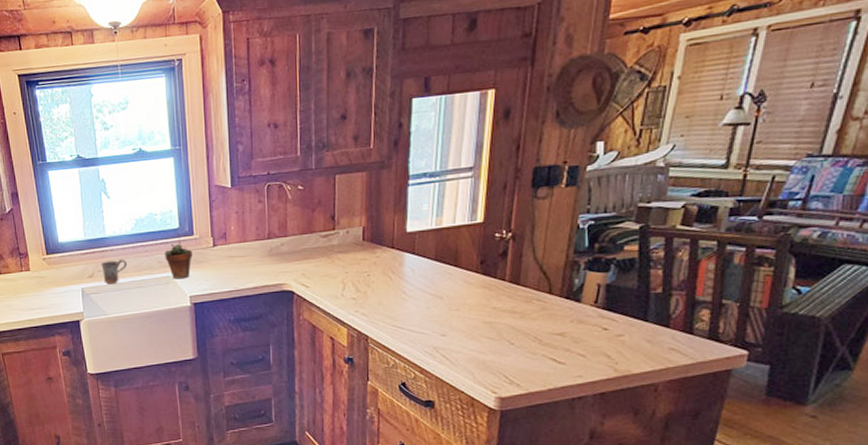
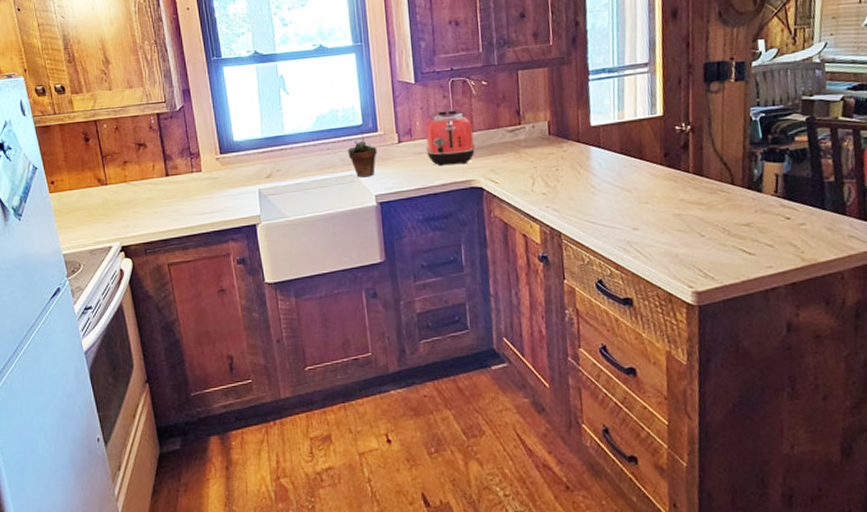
mug: present [100,259,127,285] -> none [279,157,308,185]
toaster: none [239,213,288,270] -> present [424,108,475,166]

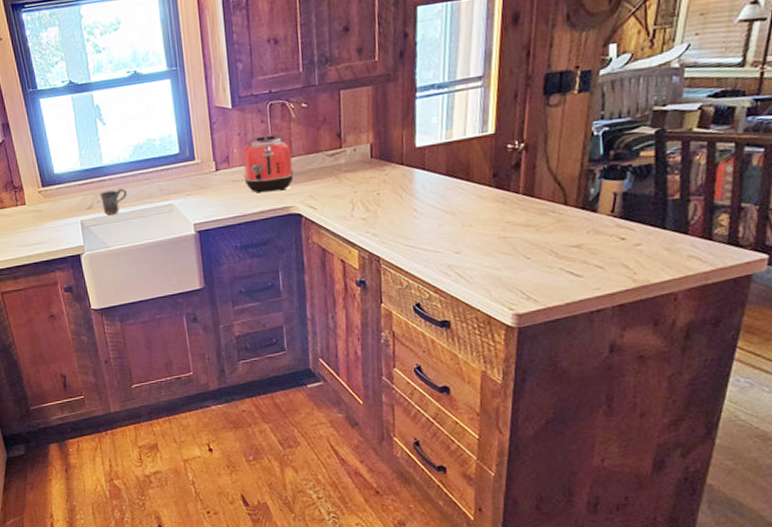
mug: none [279,157,308,185] -> present [99,188,127,216]
succulent plant: present [348,129,377,178] -> none [165,157,195,207]

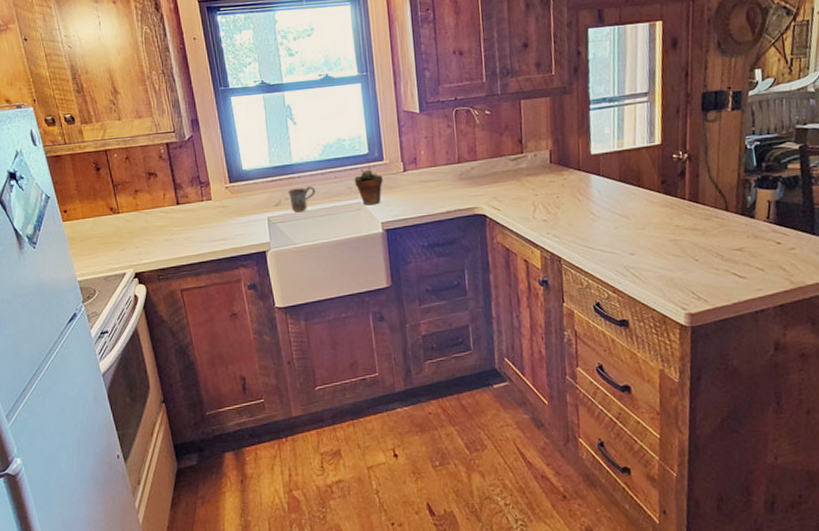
succulent plant: none [165,157,195,207] -> present [354,157,383,206]
toaster: present [242,133,294,193] -> none [429,138,478,194]

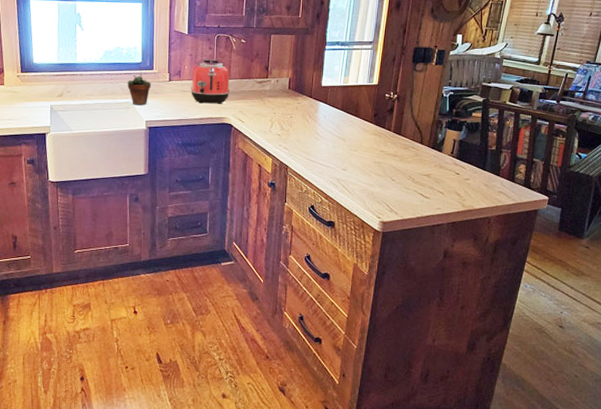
mug: present [287,186,315,213] -> none [69,83,93,104]
toaster: none [429,138,478,194] -> present [191,58,230,104]

